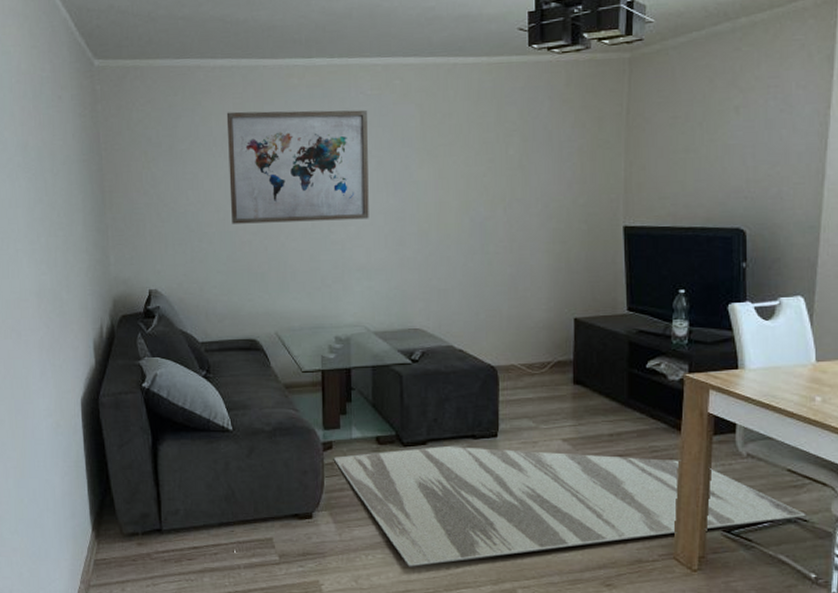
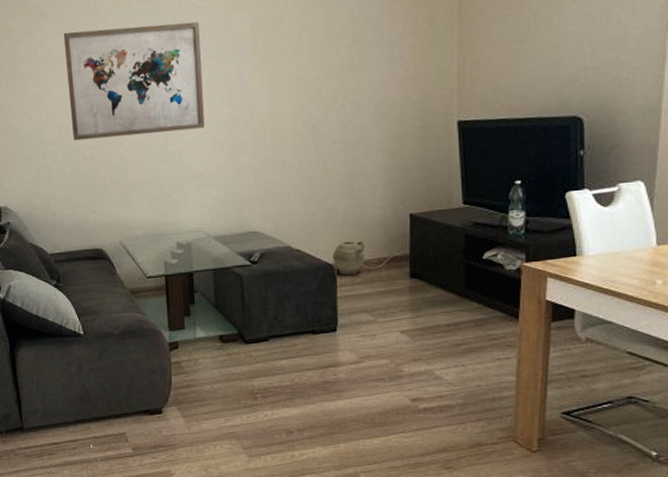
rug: present [333,444,806,567] -> none [179,339,647,456]
ceramic jug: none [495,343,529,379] -> present [332,241,365,275]

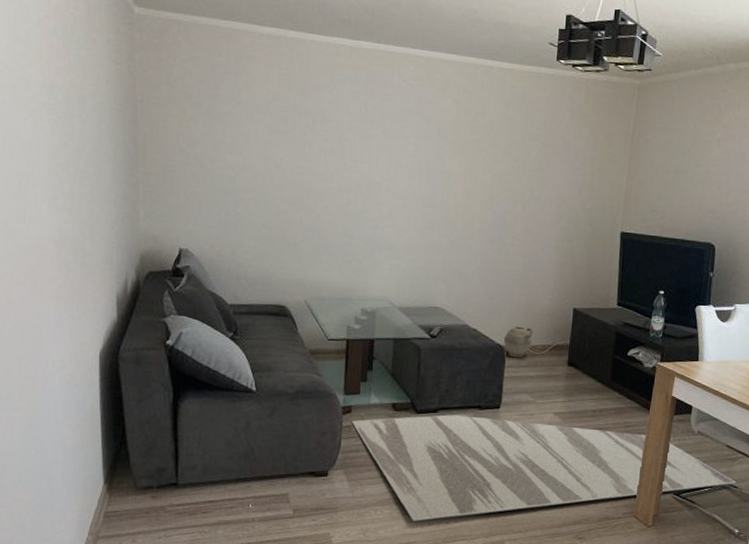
wall art: present [63,21,205,141] -> none [269,81,409,202]
rug: none [179,339,647,456] -> present [351,413,737,522]

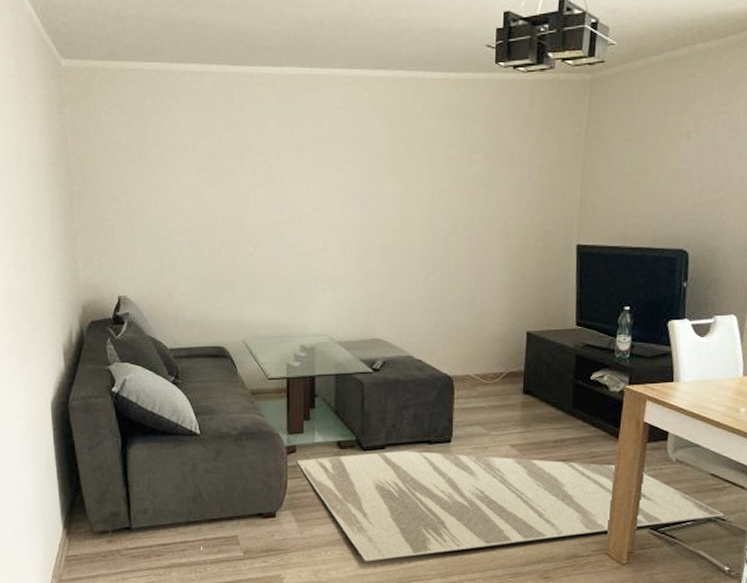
ceramic jug: present [503,326,533,358] -> none [451,354,483,388]

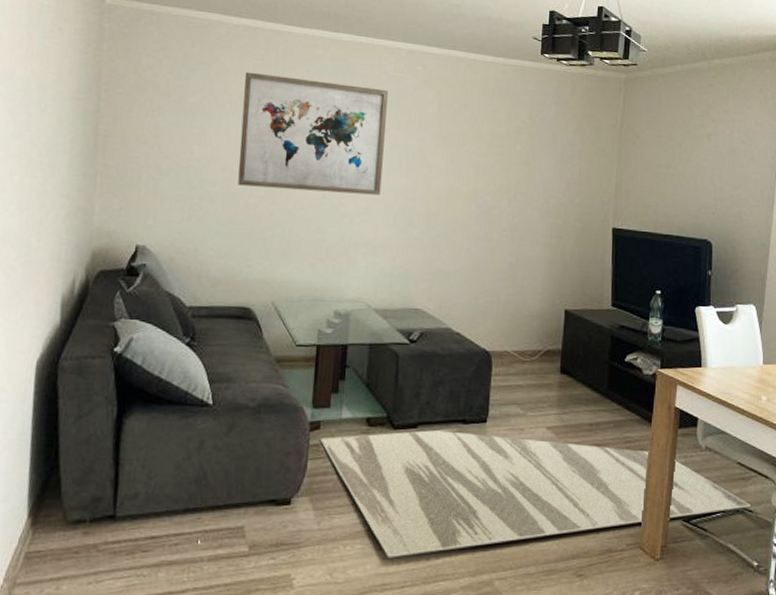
wall art: none [196,119,337,233] -> present [238,72,389,196]

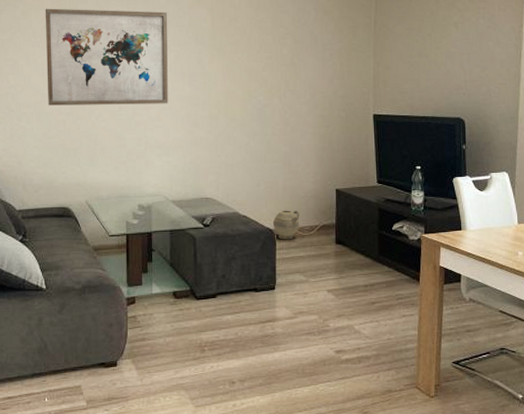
rug: present [319,428,752,558] -> none [136,296,514,406]
ceramic jug: none [490,329,522,365] -> present [272,210,300,240]

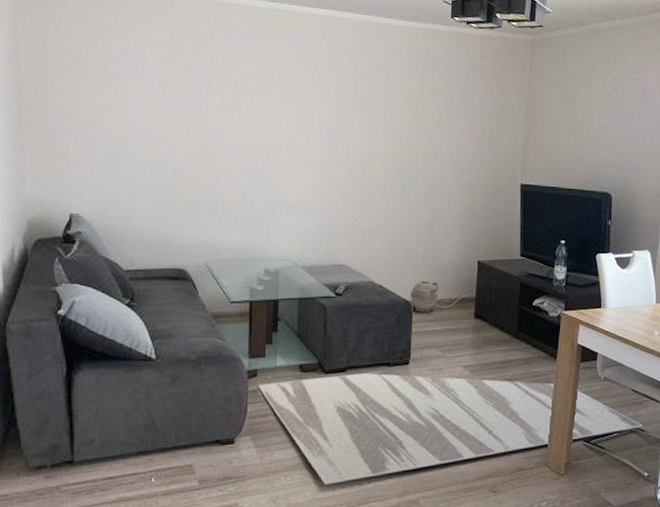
wall art: present [45,8,168,106] -> none [163,41,306,160]
rug: none [136,296,514,406] -> present [257,371,644,485]

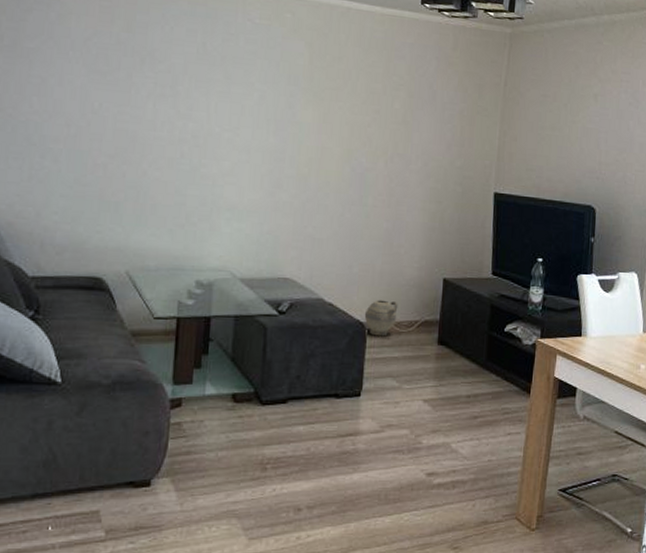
rug: present [257,371,644,485] -> none [181,403,627,538]

